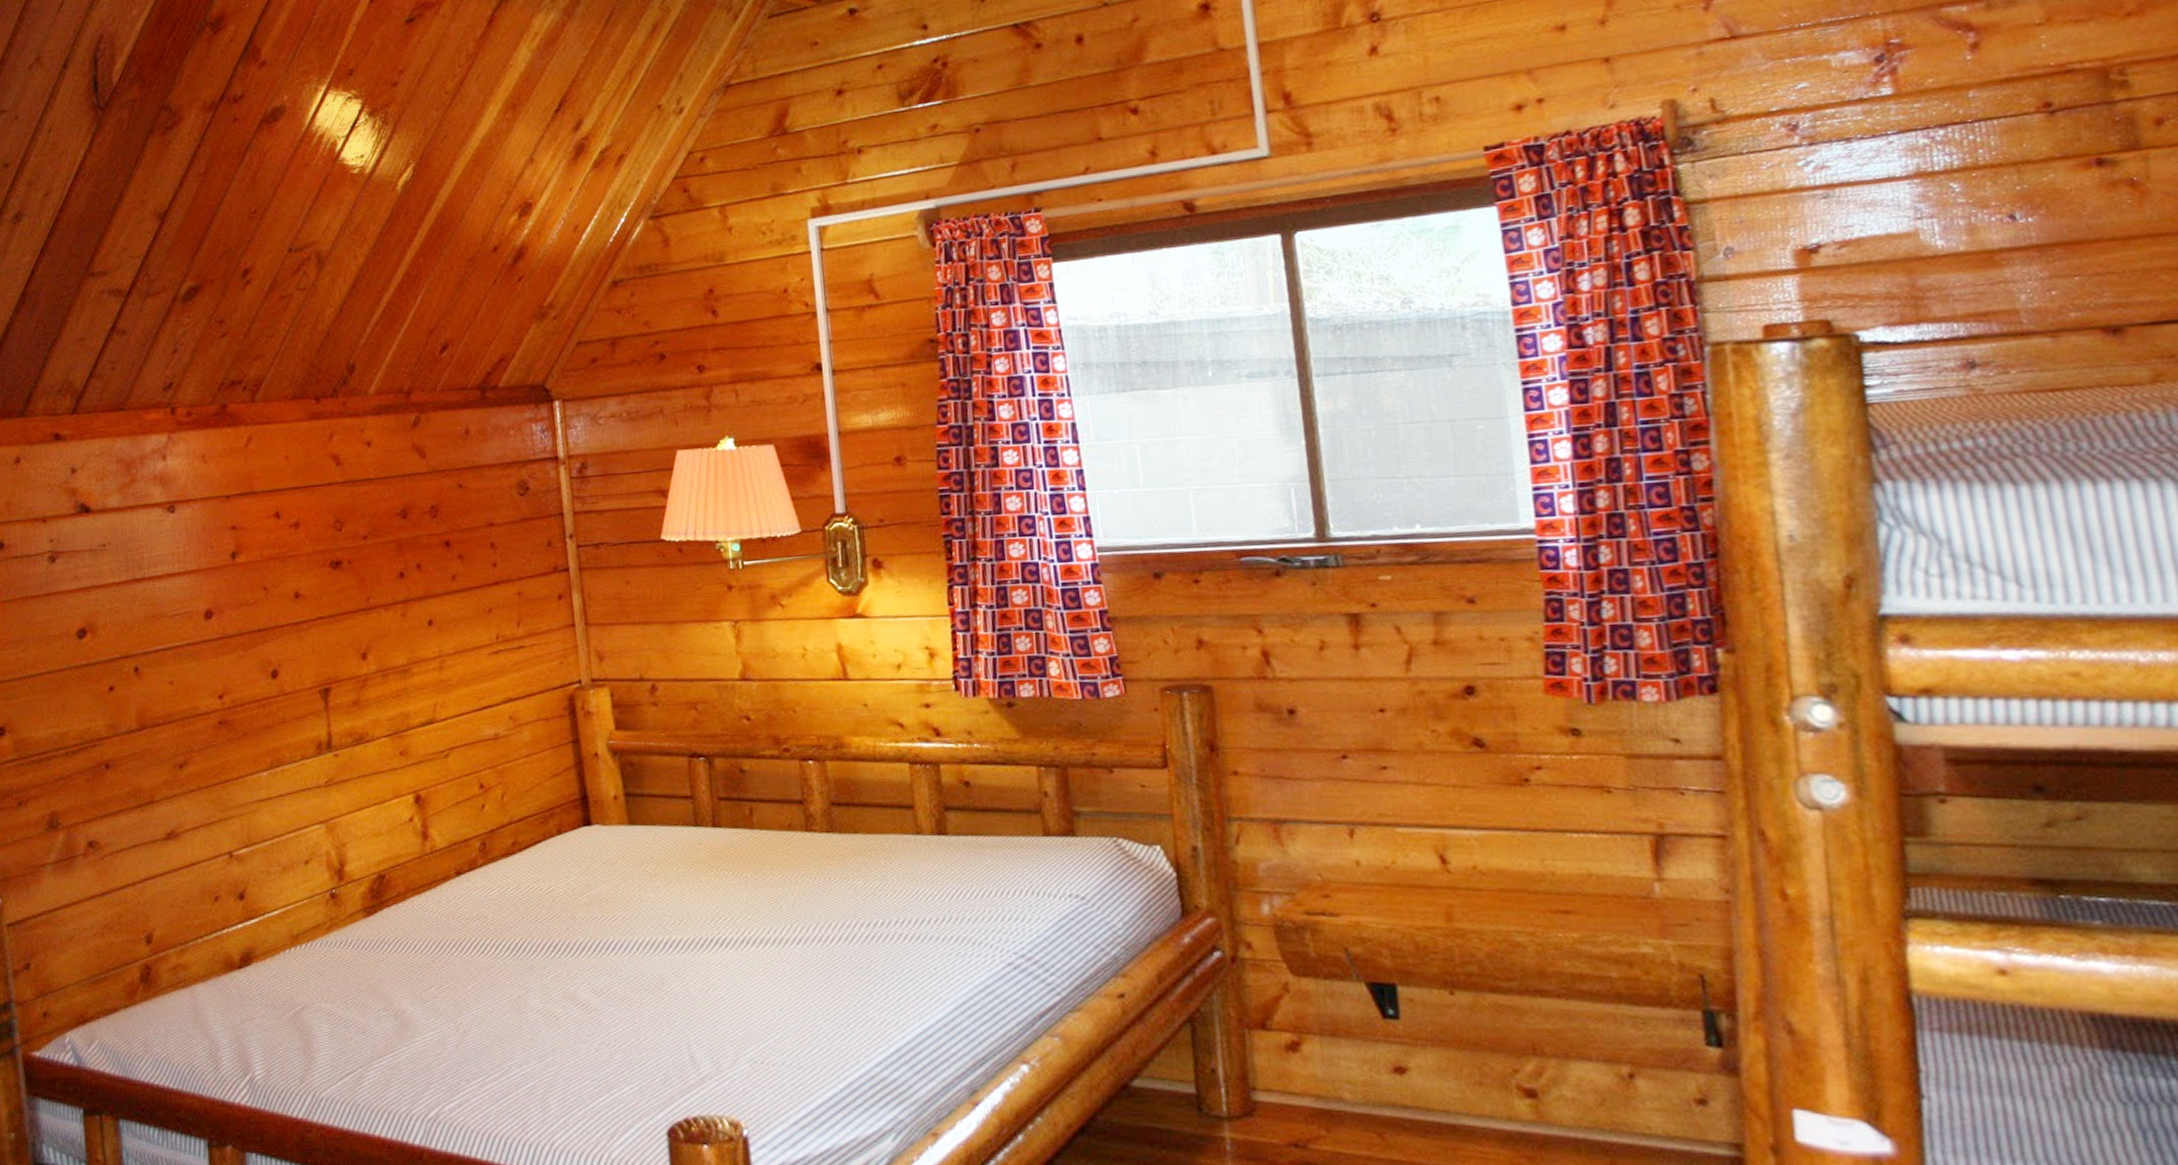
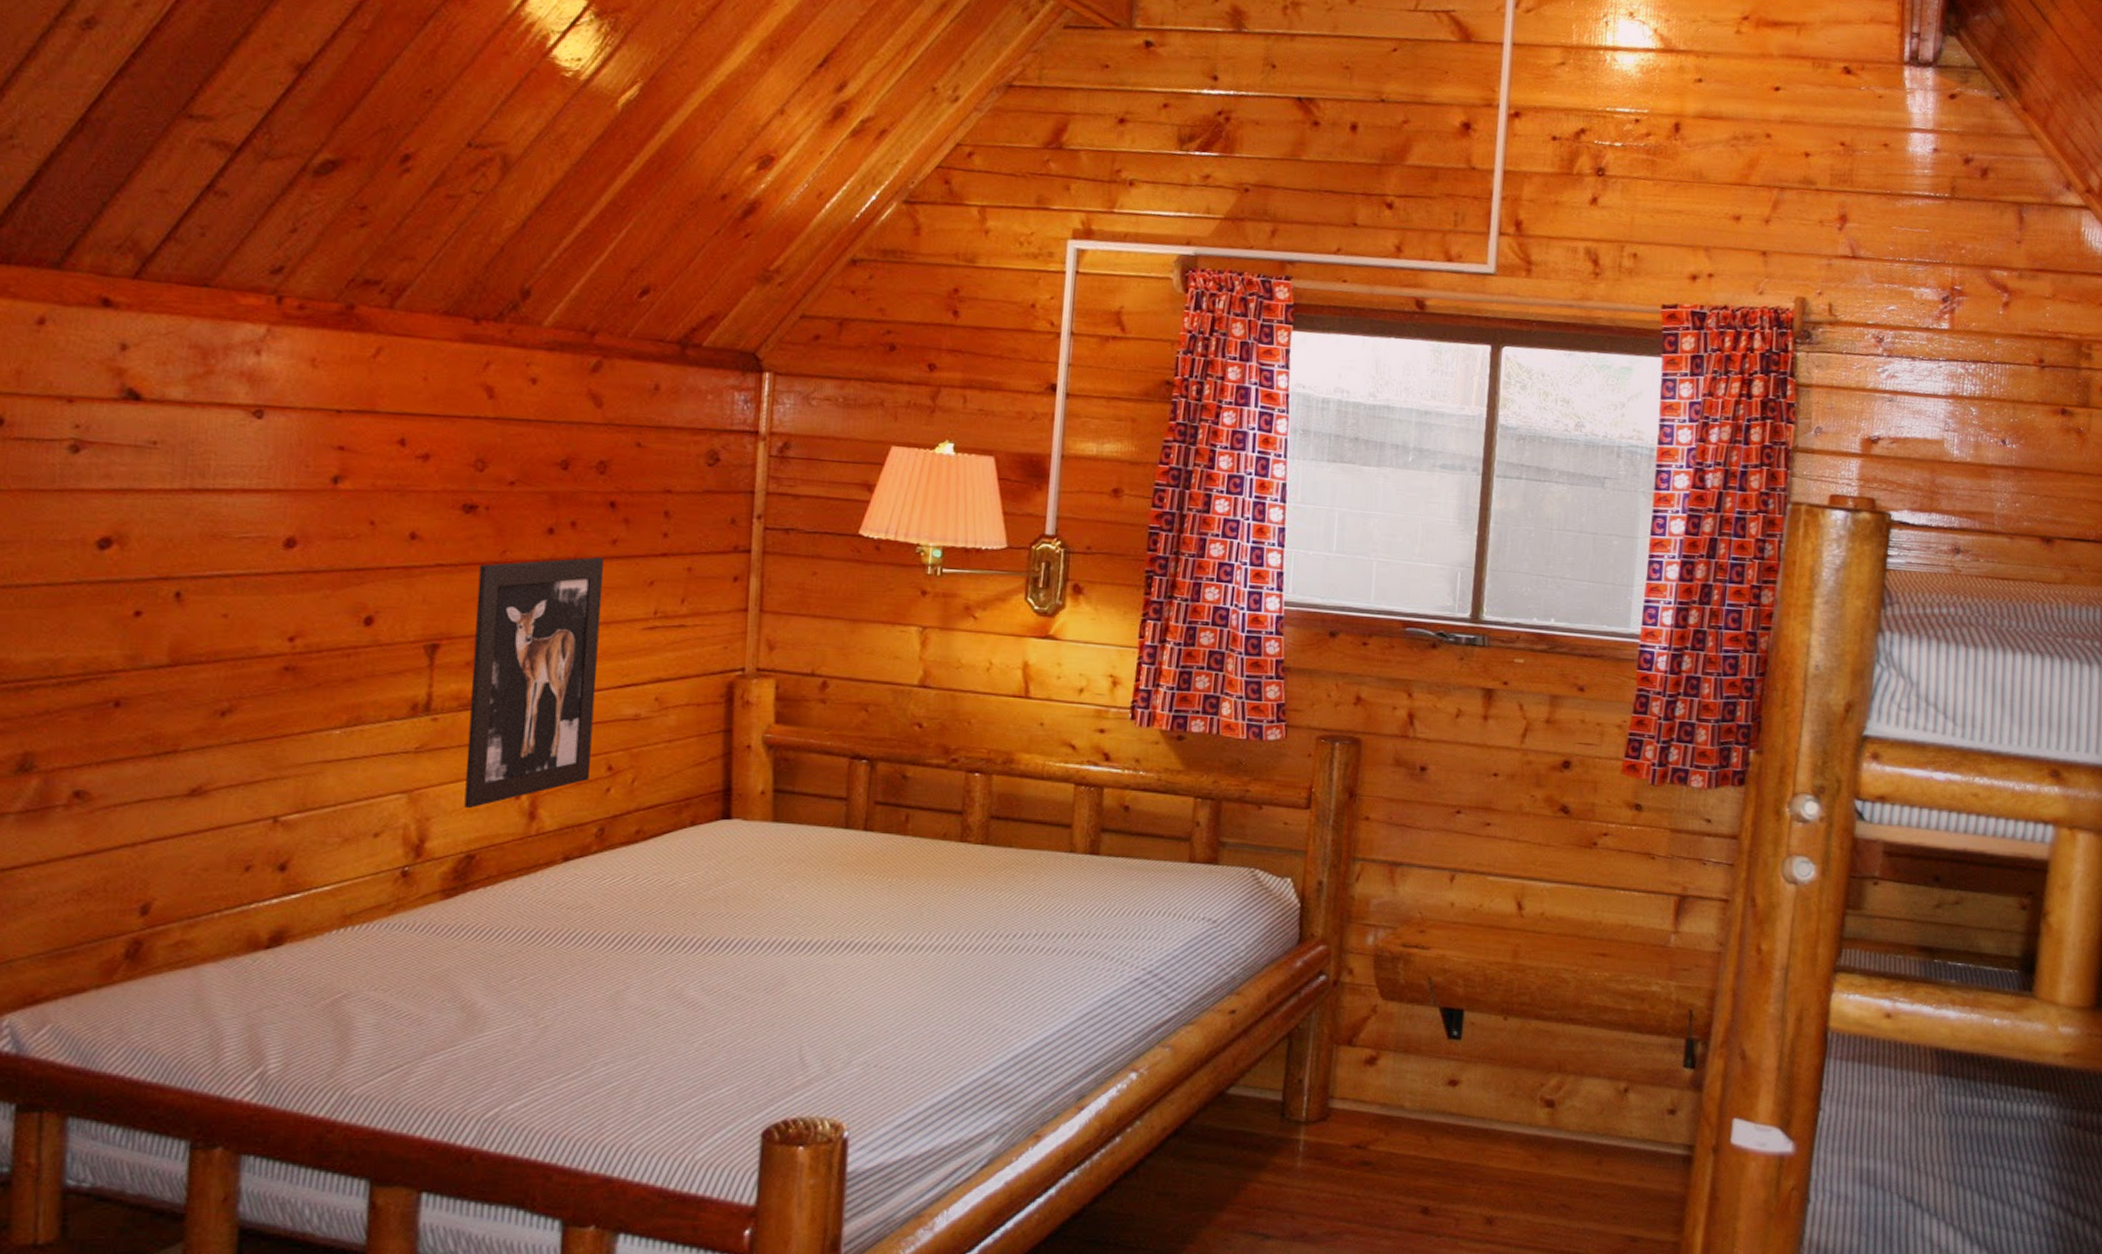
wall art: none [351,593,467,833] -> present [464,557,604,809]

